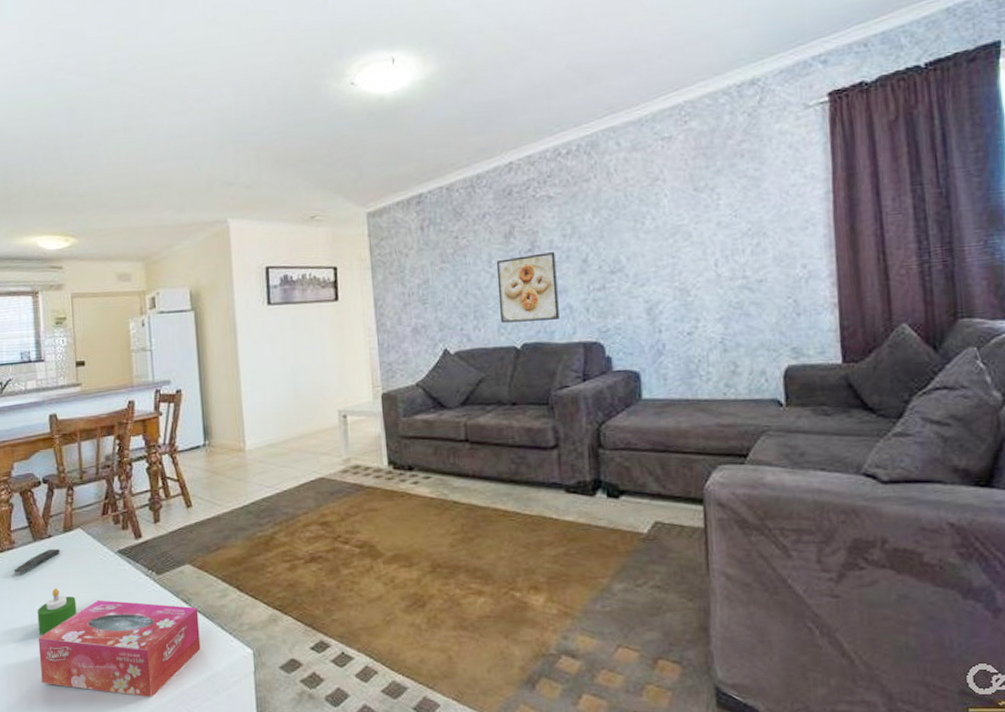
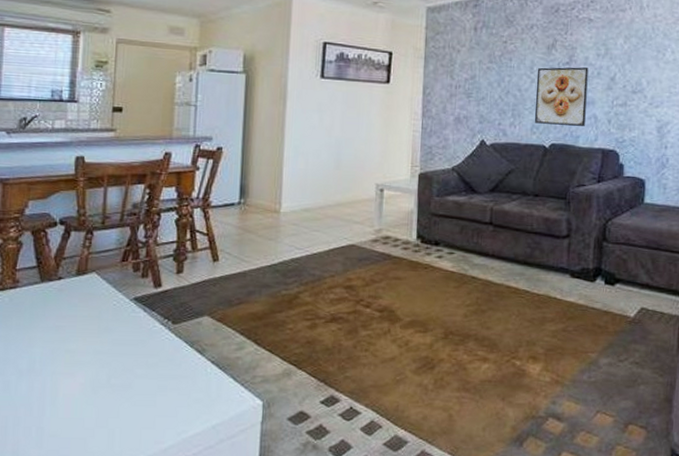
remote control: present [13,548,61,576] -> none [13,290,70,315]
candle: present [37,588,77,636] -> none [34,331,81,378]
tissue box: present [38,599,201,697] -> none [31,345,212,443]

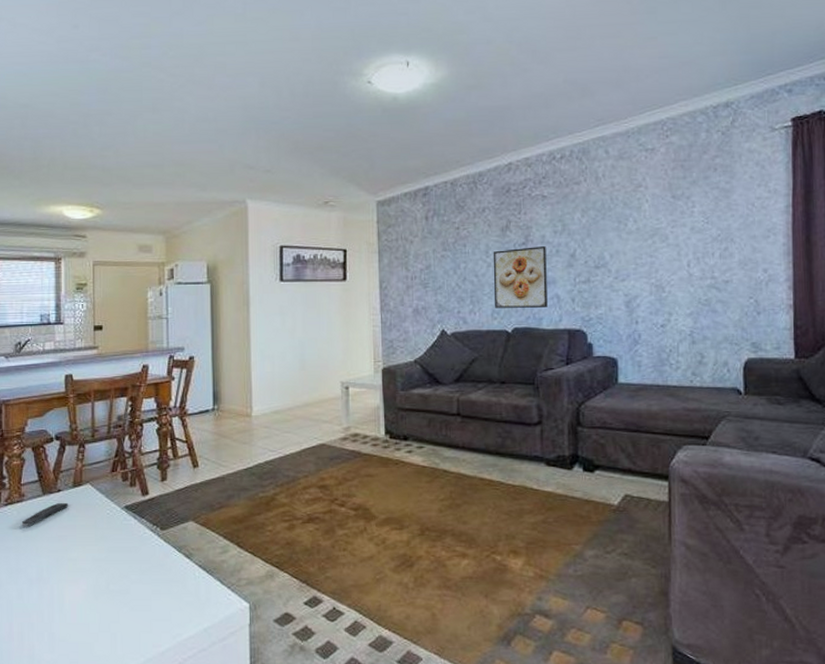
remote control: none [13,290,70,315] -> present [21,502,69,527]

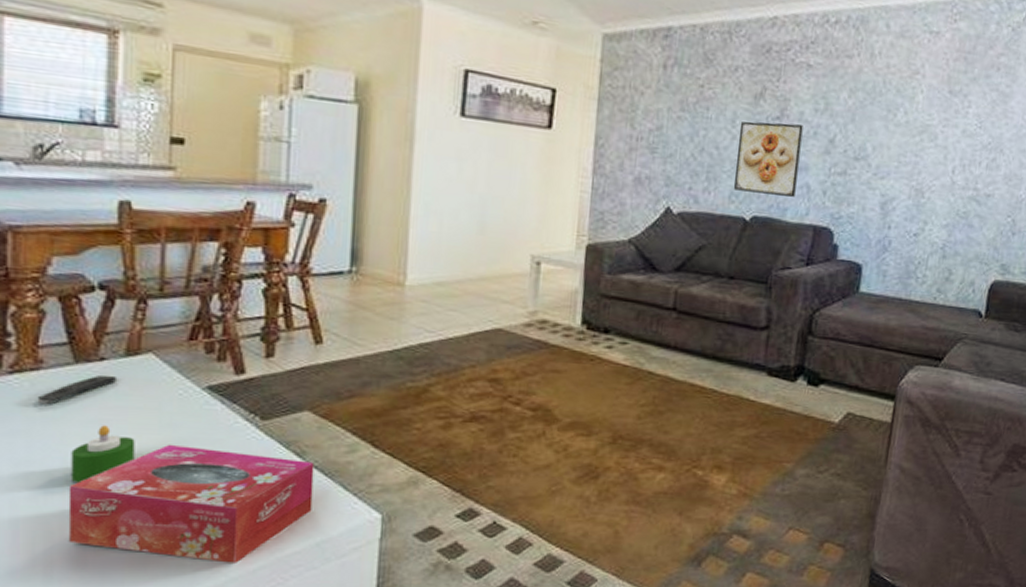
candle: none [42,540,81,586] -> present [70,425,135,484]
tissue box: none [42,552,200,646] -> present [68,444,315,563]

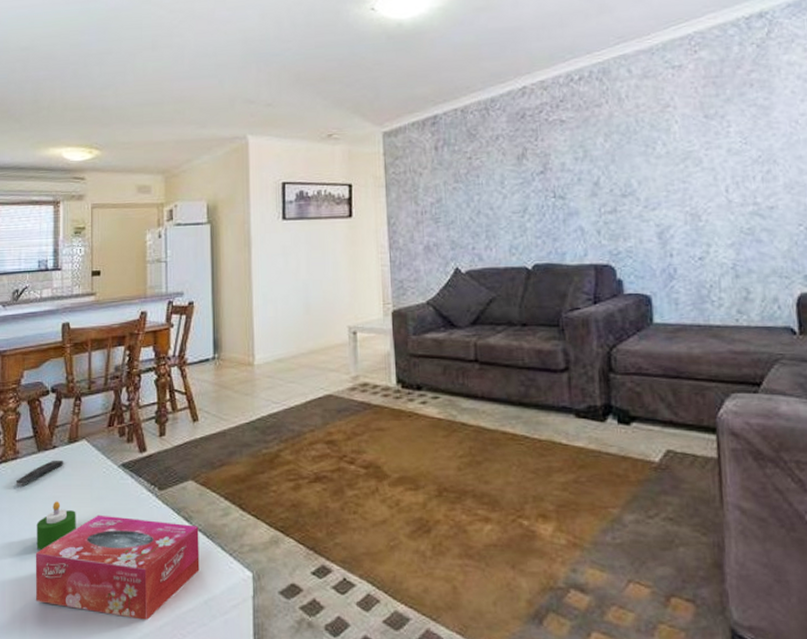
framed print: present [734,121,803,197] -> none [508,175,571,243]

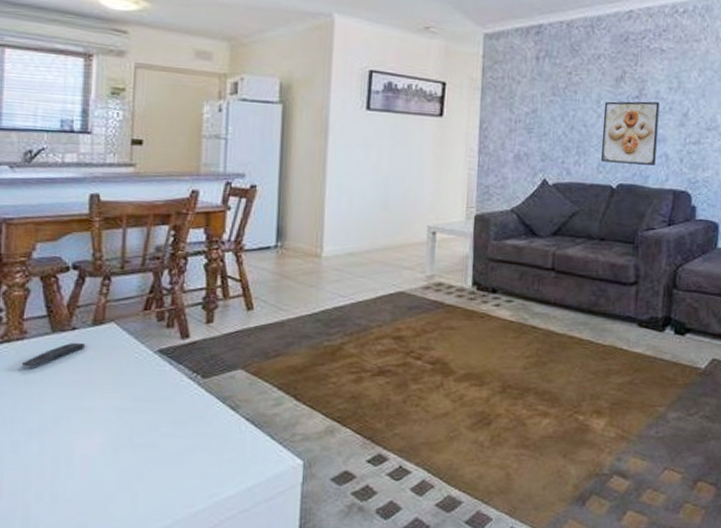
tissue box: present [35,514,200,620] -> none [43,401,246,507]
candle: present [36,501,76,551] -> none [46,386,99,438]
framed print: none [508,175,571,243] -> present [601,101,660,165]

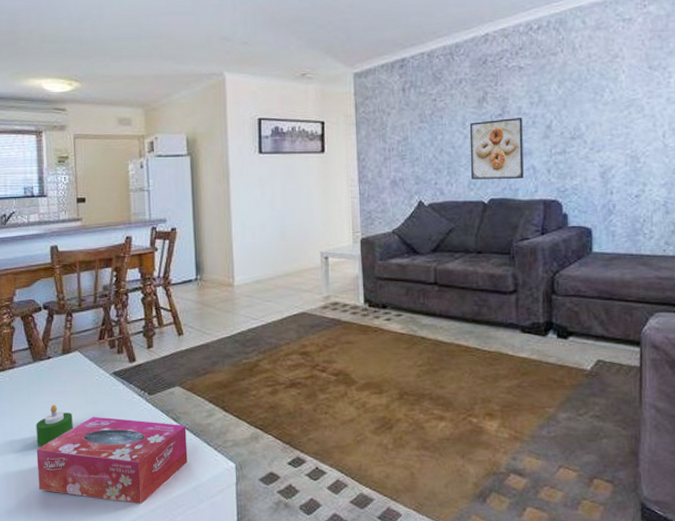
remote control: present [21,342,86,369] -> none [14,369,59,392]
tissue box: none [43,401,246,507] -> present [36,416,188,504]
candle: none [46,386,99,438] -> present [36,405,73,447]

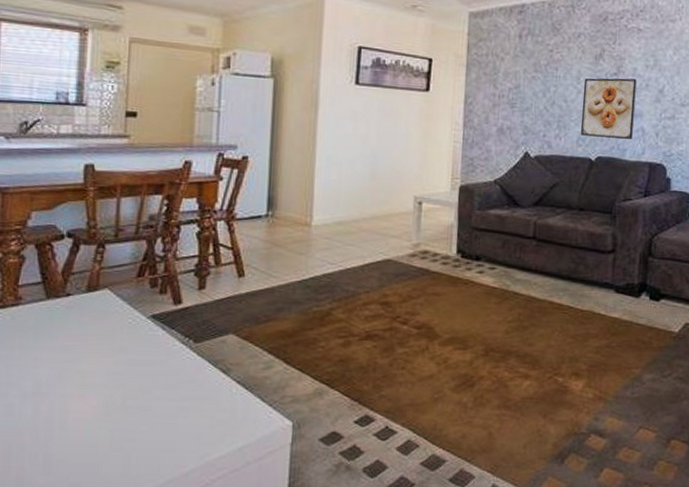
candle: present [36,405,73,447] -> none [40,350,93,401]
tissue box: present [36,416,188,504] -> none [37,365,237,467]

